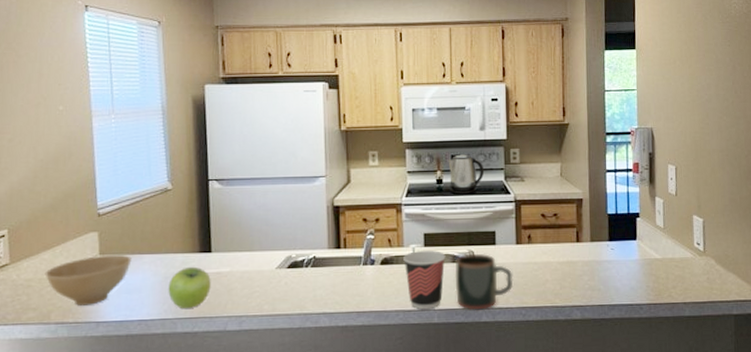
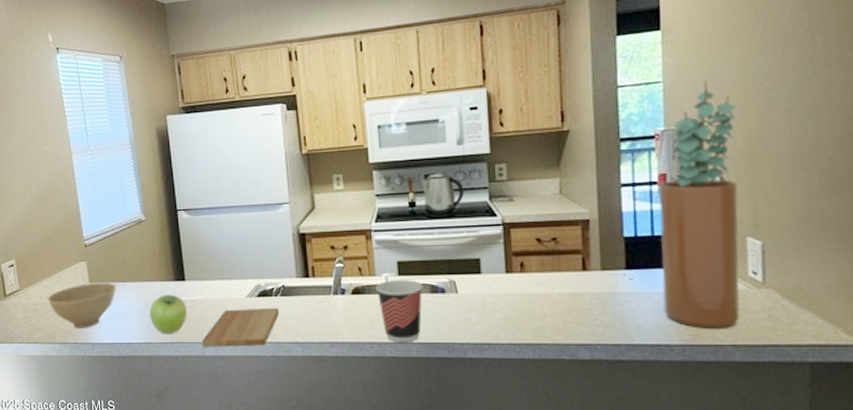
cutting board: none [225,278,308,321] -> present [202,307,279,347]
mug: present [454,253,514,310] -> none [433,283,504,345]
vase: none [633,92,689,291] -> present [658,81,740,330]

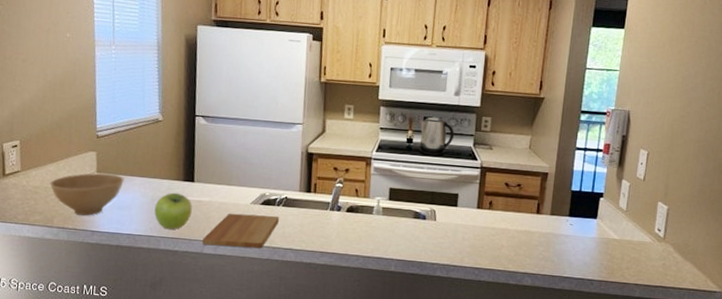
cup: present [376,279,423,343] -> none [368,203,408,258]
vase: present [658,81,740,330] -> none [591,75,667,271]

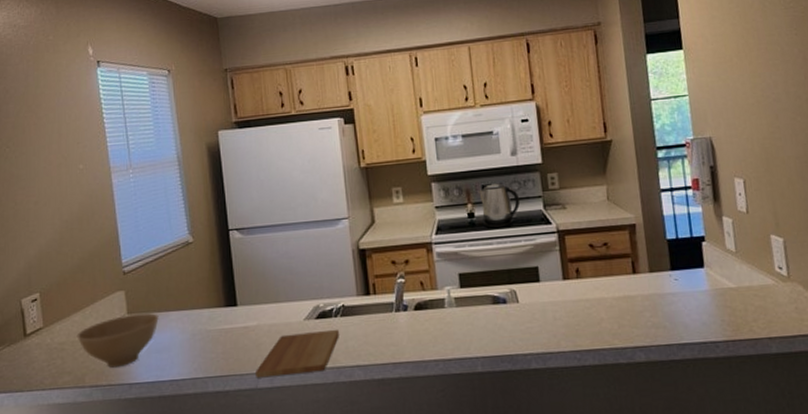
fruit: present [154,192,192,229] -> none [196,321,239,367]

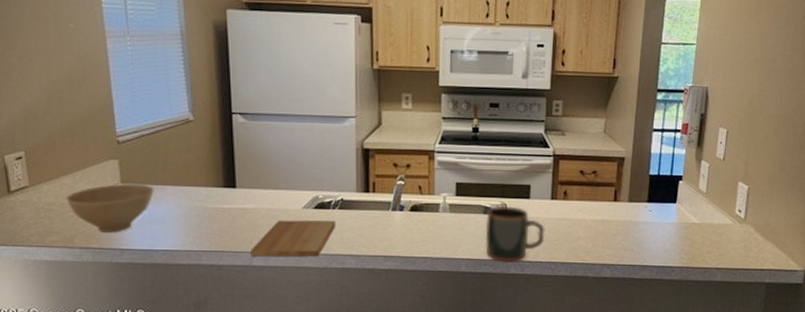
kettle: present [479,183,521,229] -> none [486,103,524,146]
mug: none [495,291,564,356] -> present [485,206,546,262]

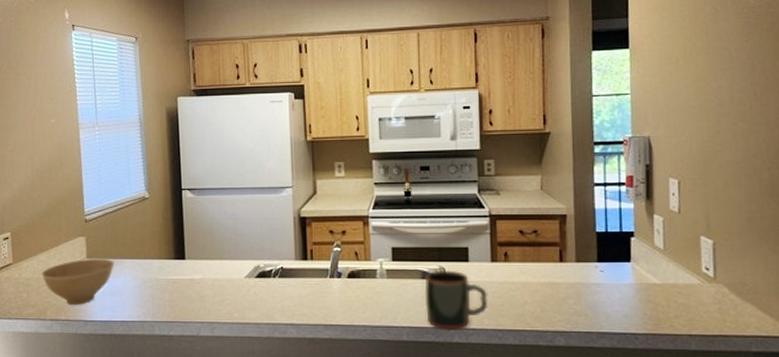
cutting board: present [250,220,335,257] -> none [198,288,276,327]

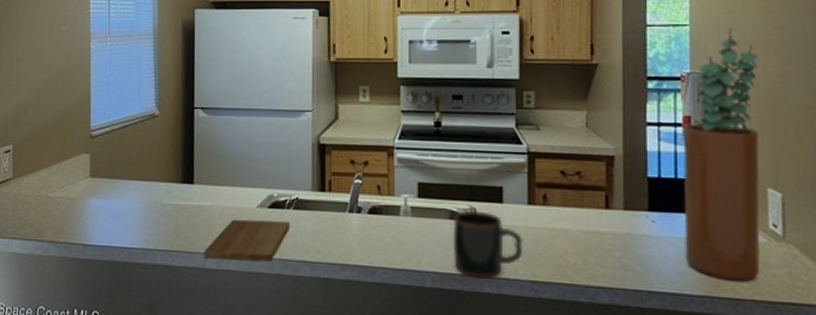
bowl: present [41,258,114,305] -> none [41,177,119,227]
cutting board: none [198,288,276,327] -> present [204,219,290,262]
vase: none [626,95,695,320] -> present [682,28,761,283]

